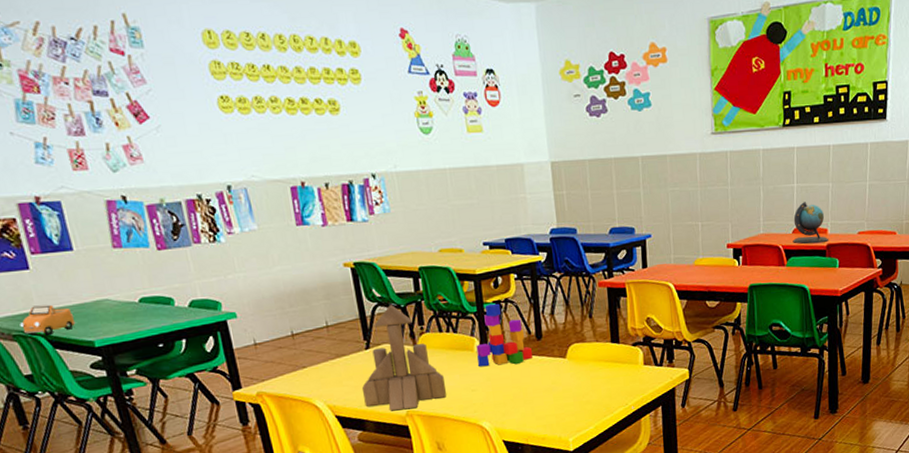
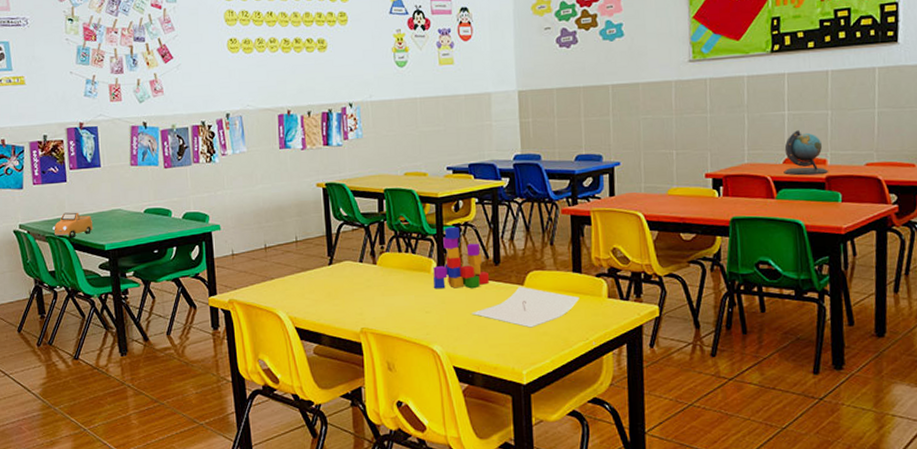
building blocks: present [361,305,447,411] -> none [321,224,401,327]
paper sheet: none [517,359,619,398] -> present [471,287,580,328]

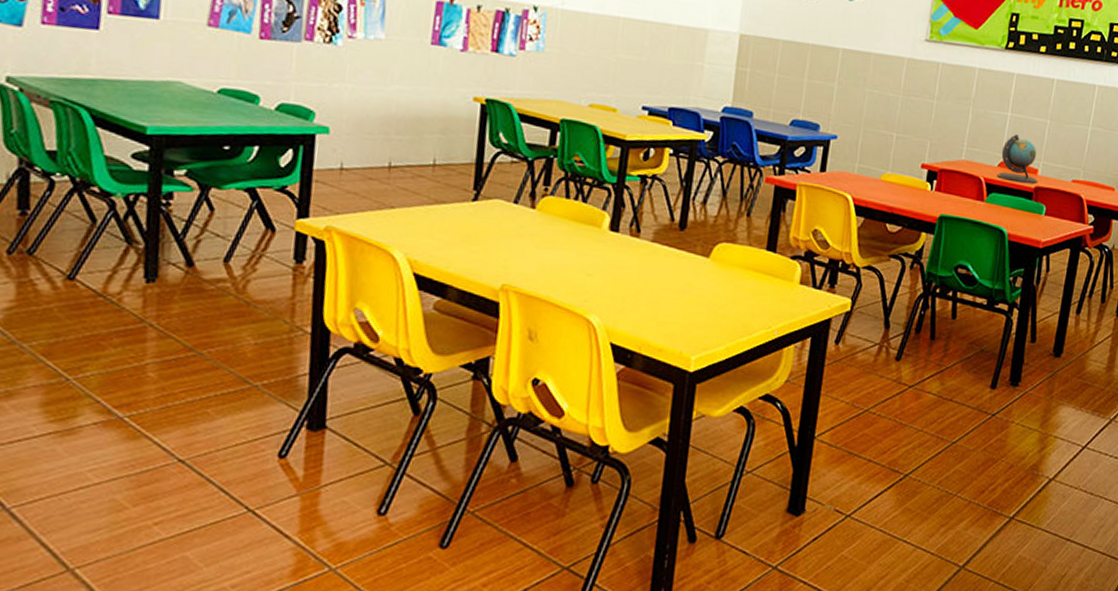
toy car: present [52,212,94,238] -> none [63,72,133,109]
toy blocks: present [433,226,489,289] -> none [603,177,671,254]
paper sheet: present [471,287,580,328] -> none [642,259,769,308]

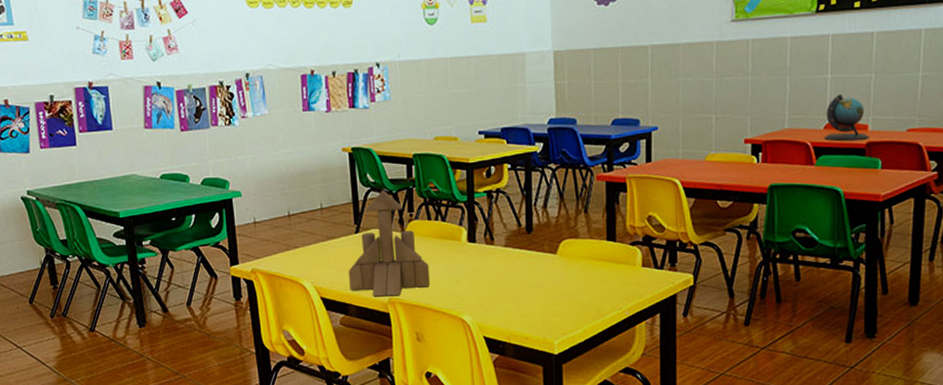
building blocks: none [453,155,558,283] -> present [348,190,431,297]

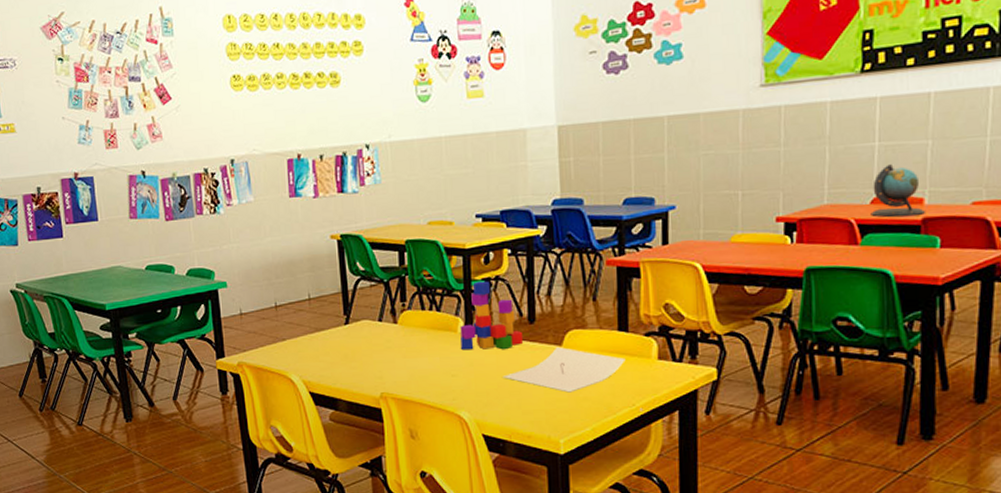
building blocks: present [348,190,431,297] -> none [337,279,425,392]
toy blocks: none [464,193,521,258] -> present [460,281,523,351]
paper sheet: none [502,255,613,297] -> present [503,347,626,393]

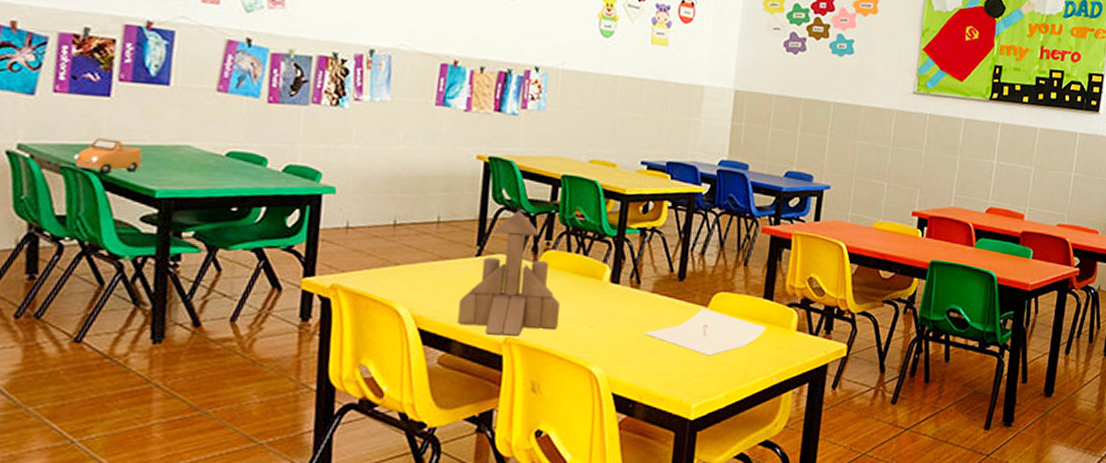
toy car: none [50,269,93,298] -> present [73,138,142,174]
building blocks: none [337,279,425,392] -> present [457,211,560,336]
toy blocks: present [460,281,523,351] -> none [604,230,670,305]
globe: present [870,164,926,217] -> none [985,181,1025,229]

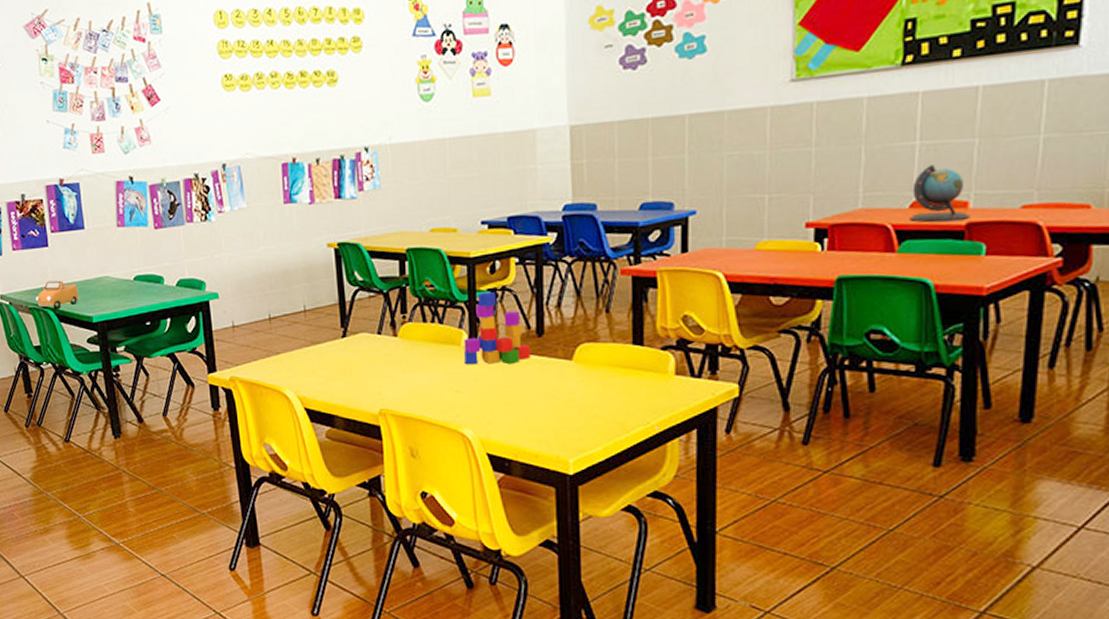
building blocks: present [457,211,560,336] -> none [334,290,426,408]
toy blocks: none [604,230,670,305] -> present [464,291,530,365]
paper sheet: present [643,308,767,356] -> none [509,362,640,410]
globe: none [985,181,1025,229] -> present [909,165,971,223]

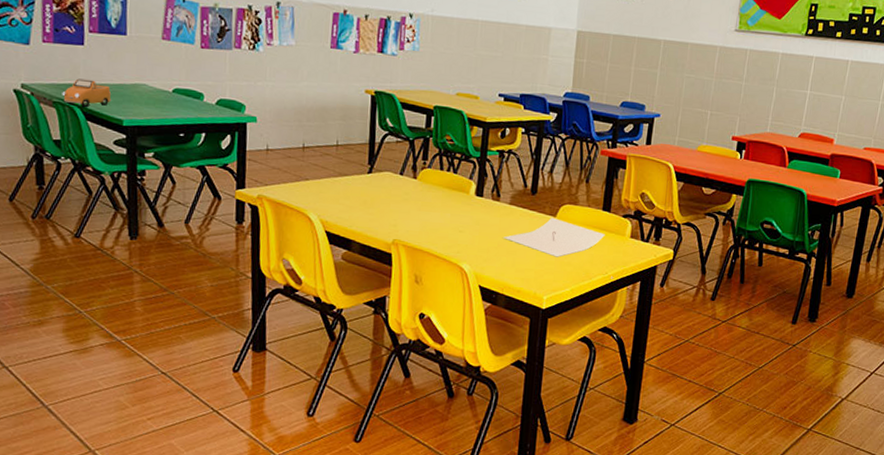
toy blocks: present [464,291,530,365] -> none [471,152,524,215]
paper sheet: none [509,362,640,410] -> present [503,218,605,257]
globe: present [909,165,971,223] -> none [797,109,834,152]

